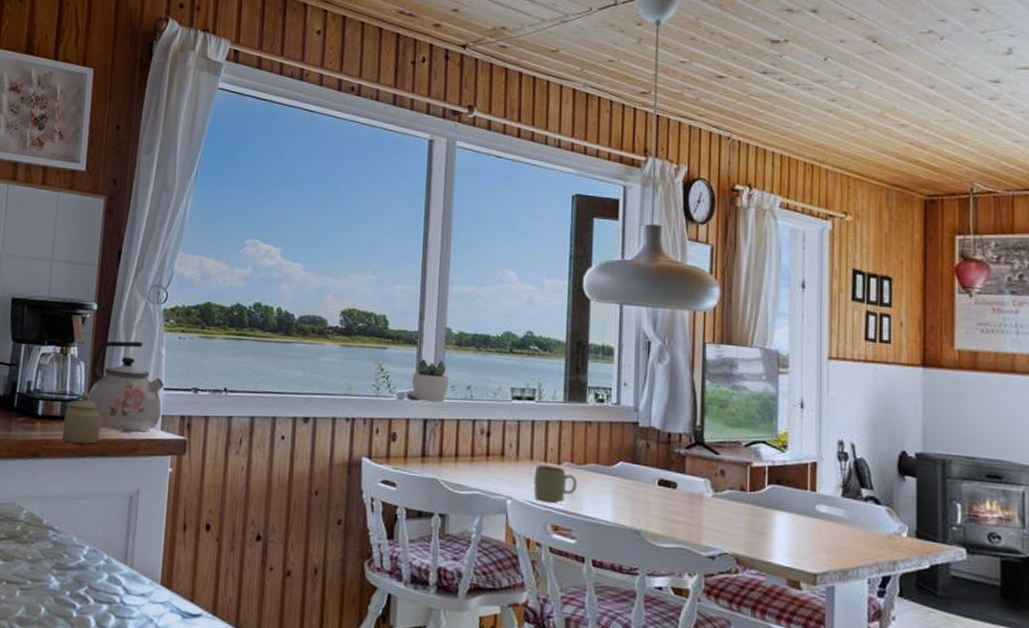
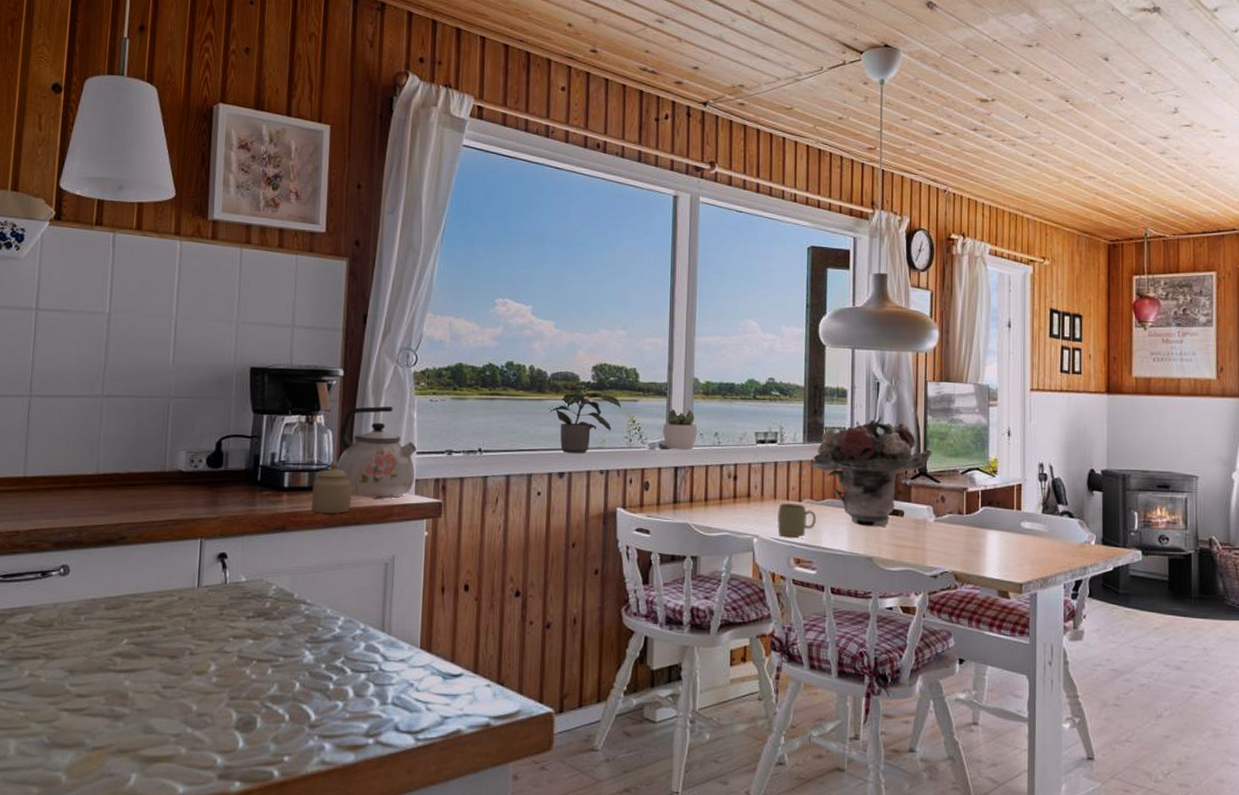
potted plant: none [295,334,370,400] -> present [548,390,622,454]
flower arrangement: none [569,377,711,499] -> present [808,415,932,528]

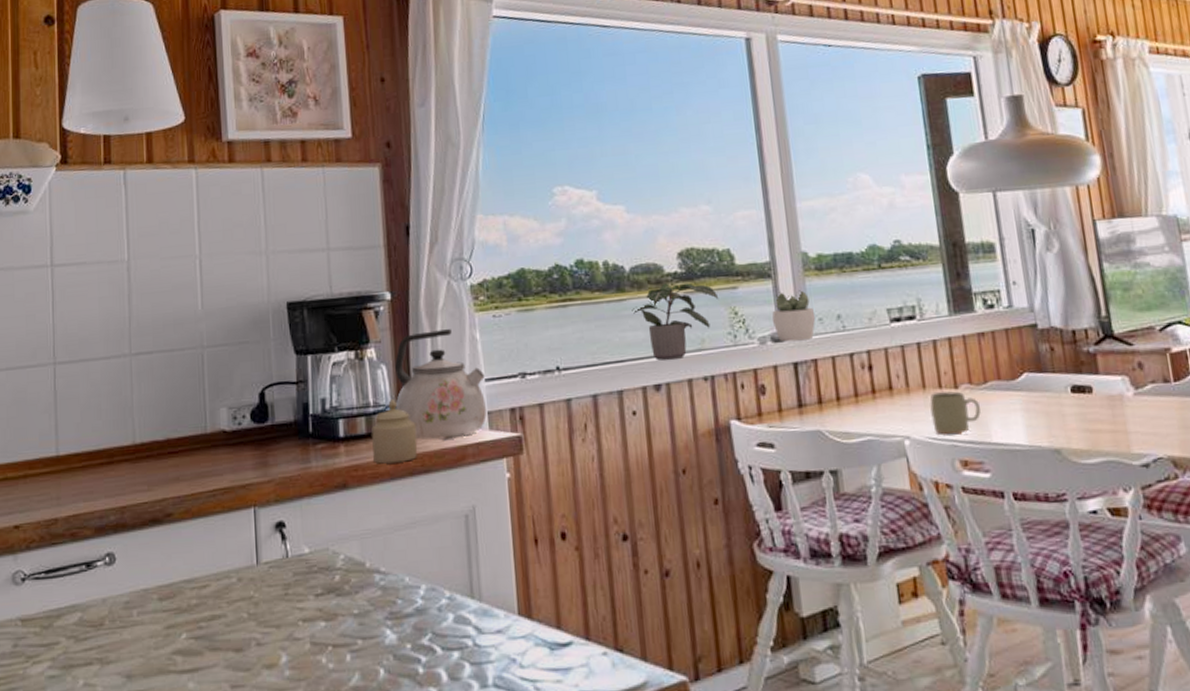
flower arrangement: present [808,415,932,528] -> none [959,269,1117,412]

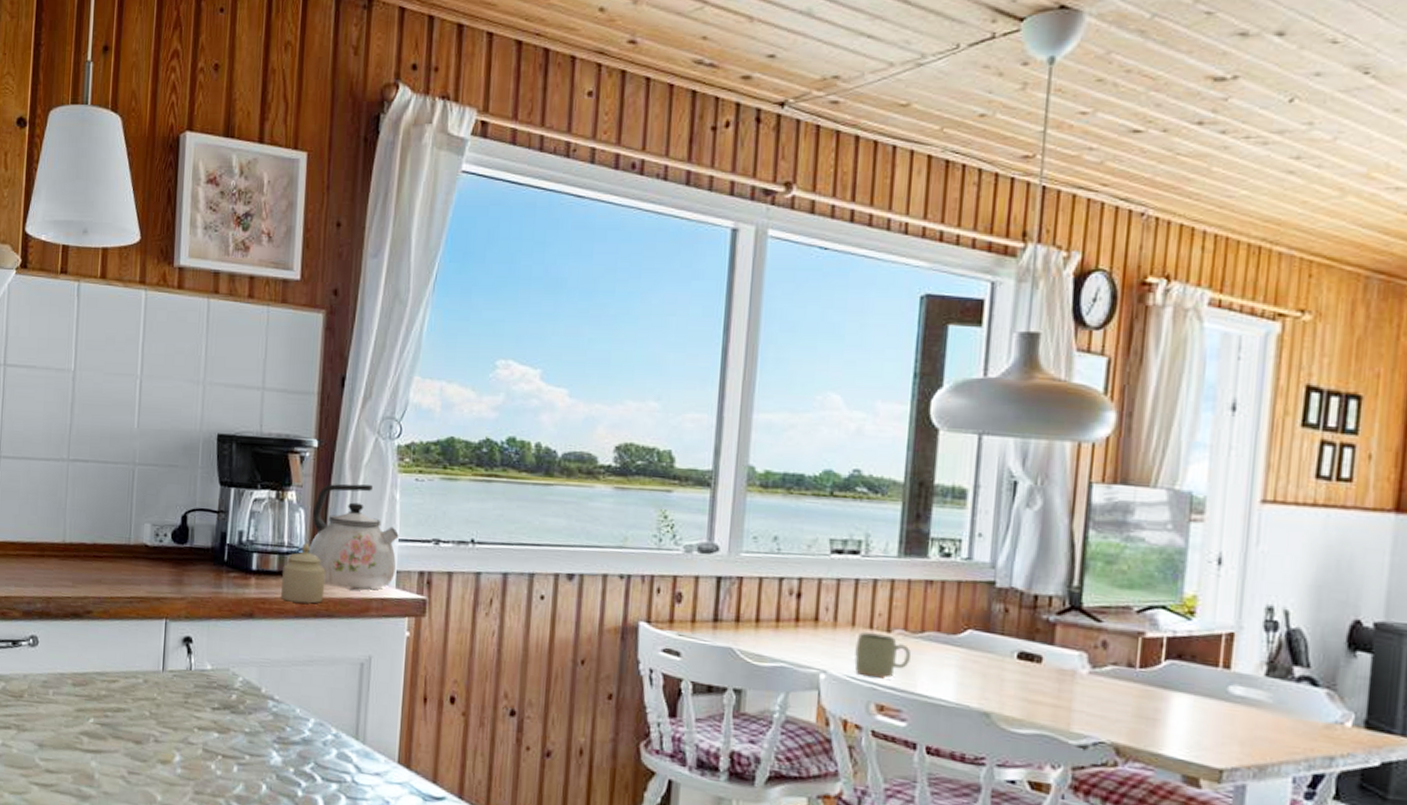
potted plant: present [632,283,719,362] -> none [557,475,651,554]
succulent plant: present [772,290,816,342] -> none [703,503,751,557]

